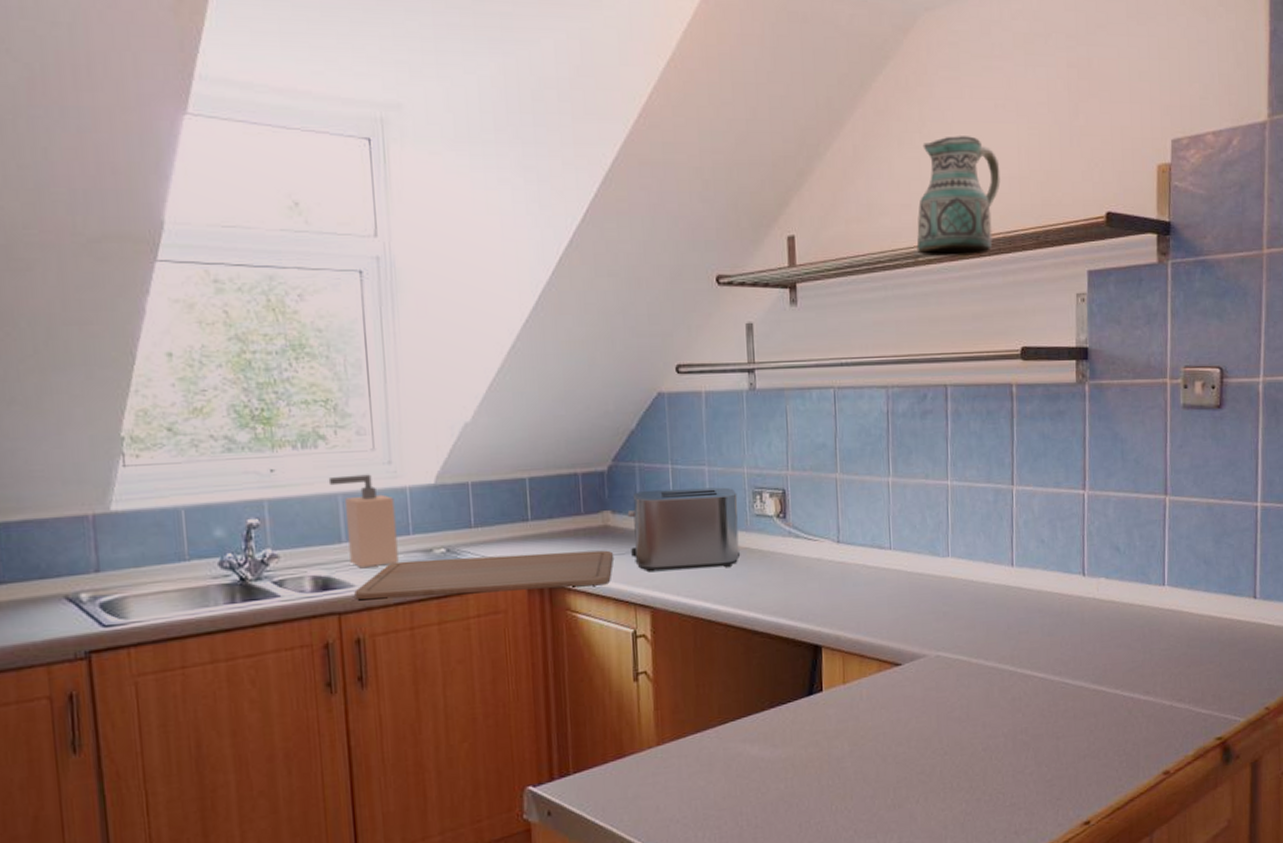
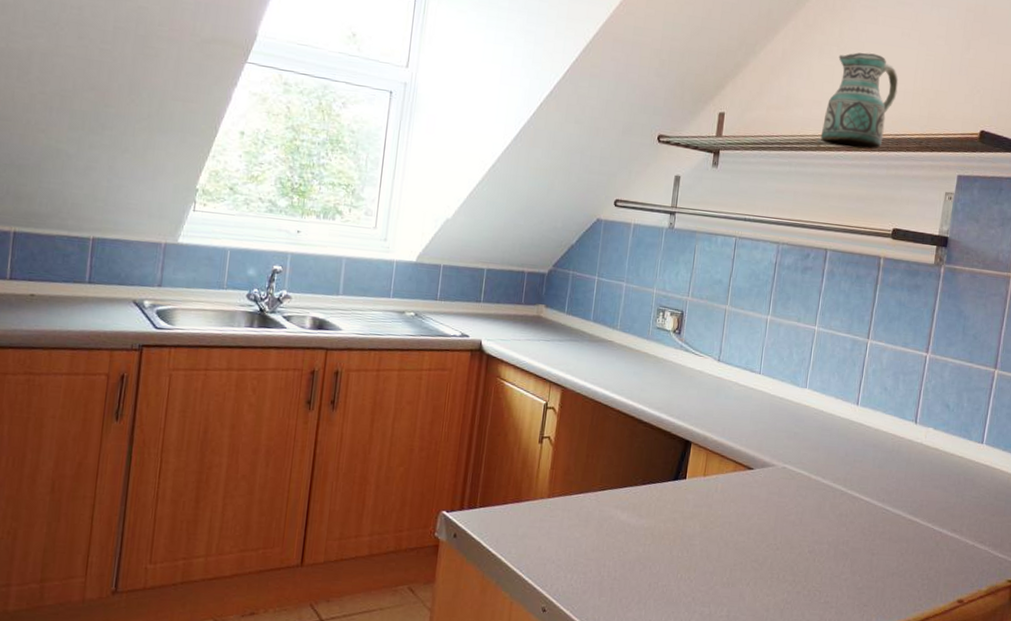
soap dispenser: present [328,474,399,569] -> none [338,244,384,318]
chopping board: present [354,550,614,601] -> none [340,316,541,362]
toaster: present [627,487,741,573] -> none [554,293,645,365]

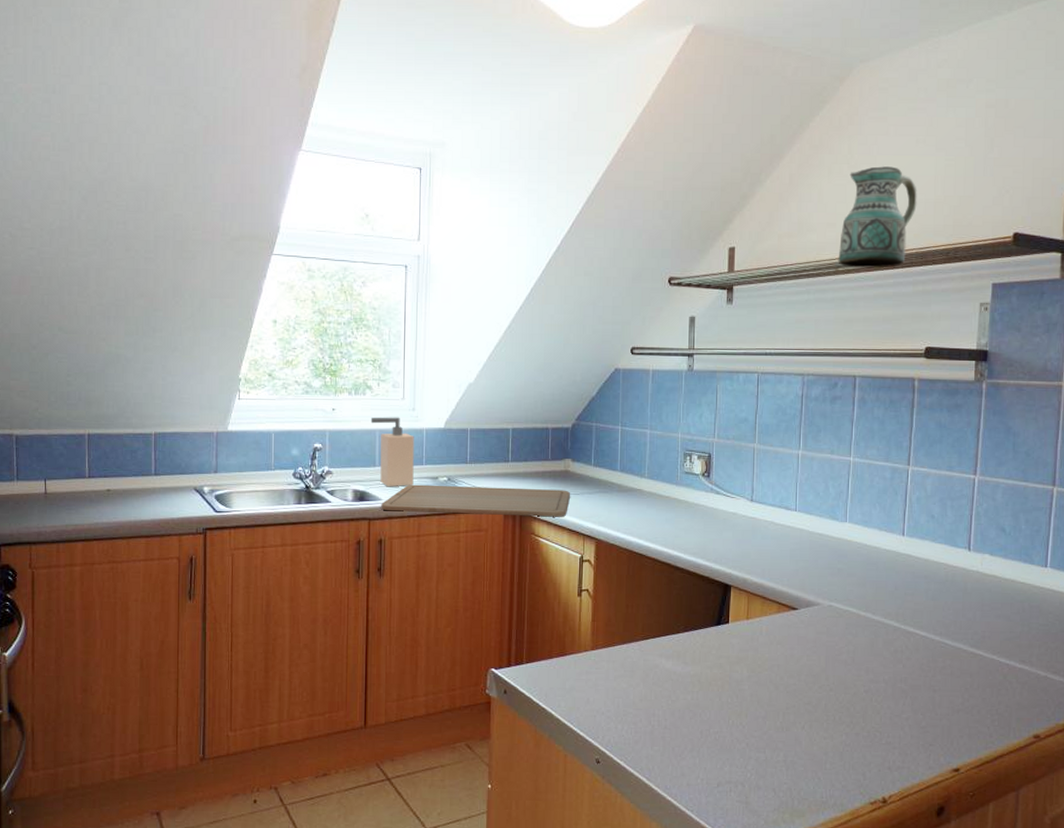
soap dispenser: none [338,244,384,318] -> present [370,417,414,487]
chopping board: none [340,316,541,362] -> present [381,484,571,517]

